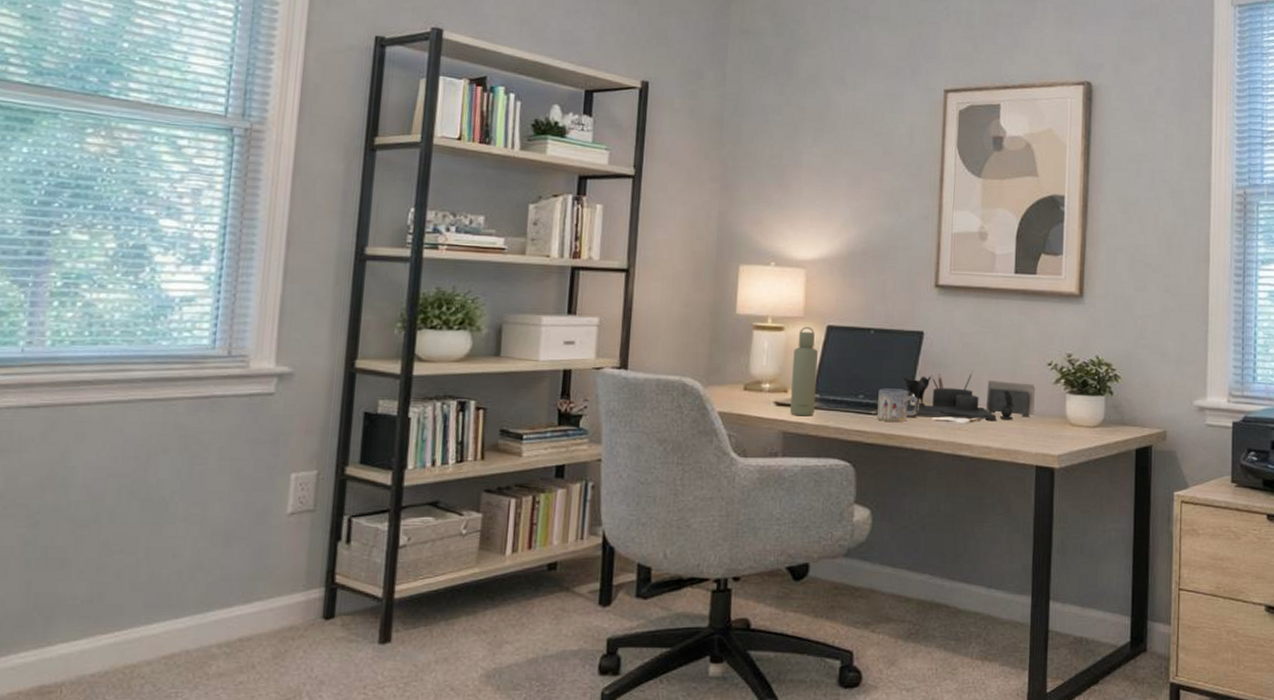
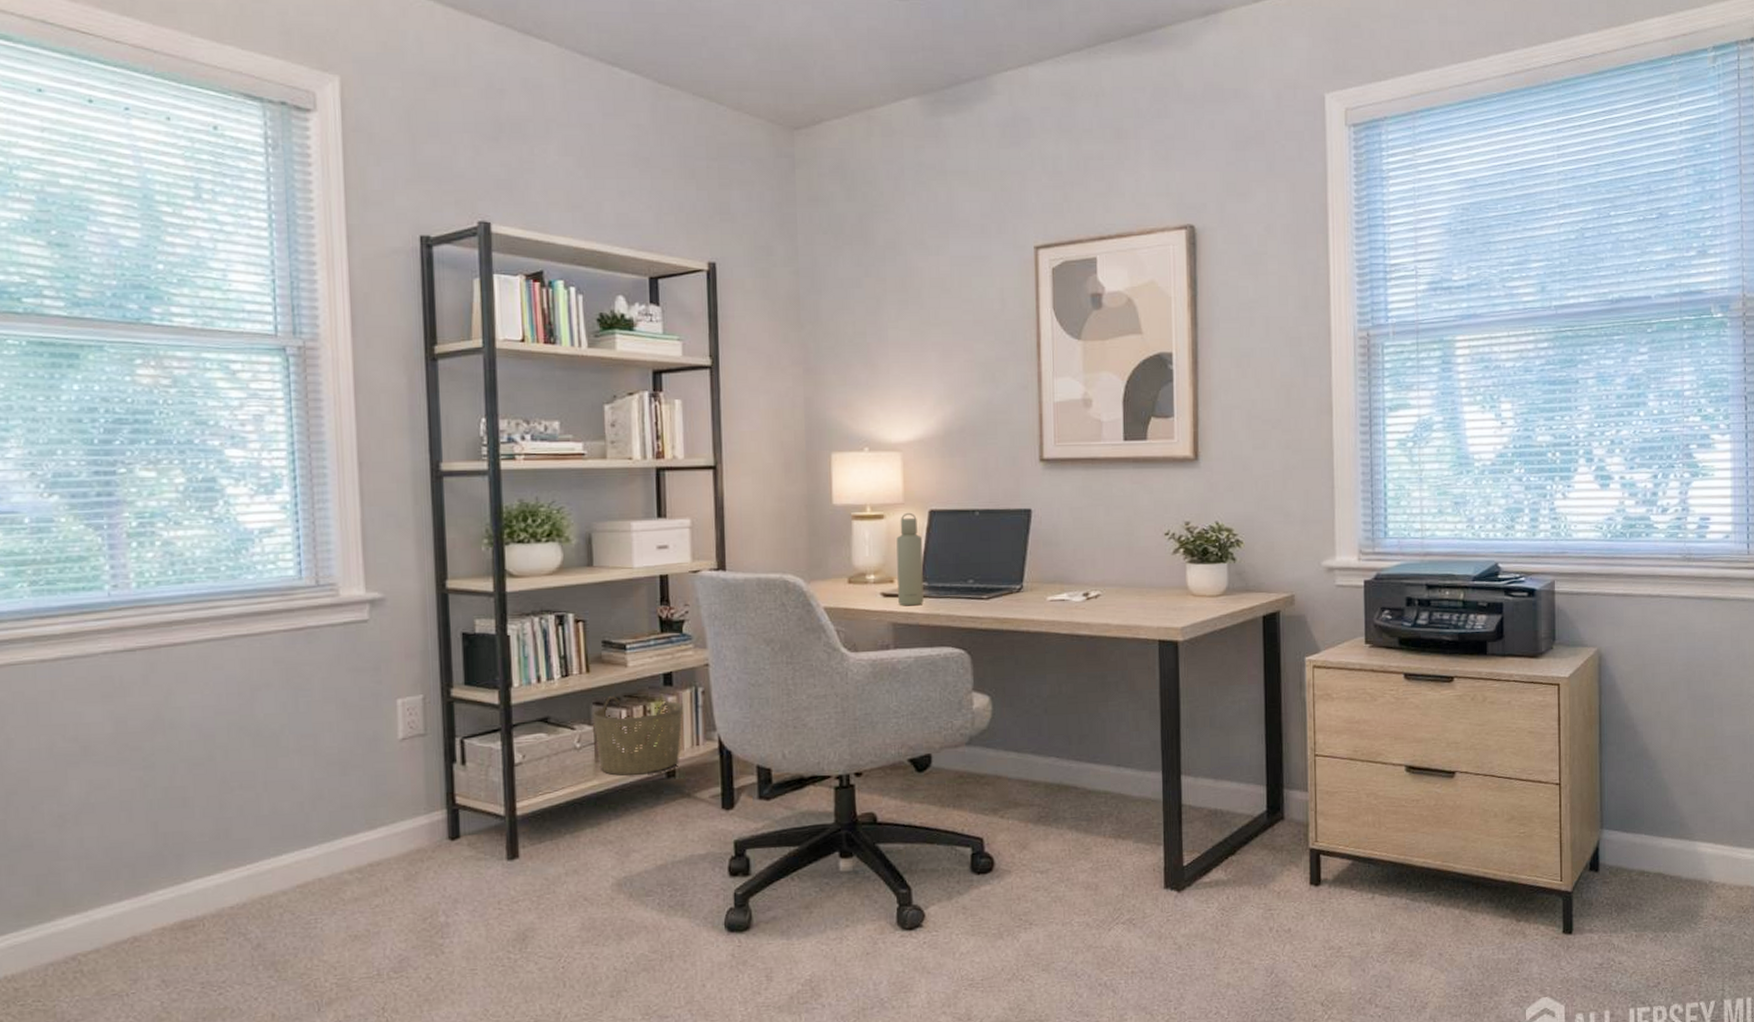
basket: none [481,485,571,566] -> present [591,696,683,776]
mug: present [876,388,920,422] -> none [988,570,1033,605]
desk organizer: present [903,370,1036,420] -> none [1013,546,1154,600]

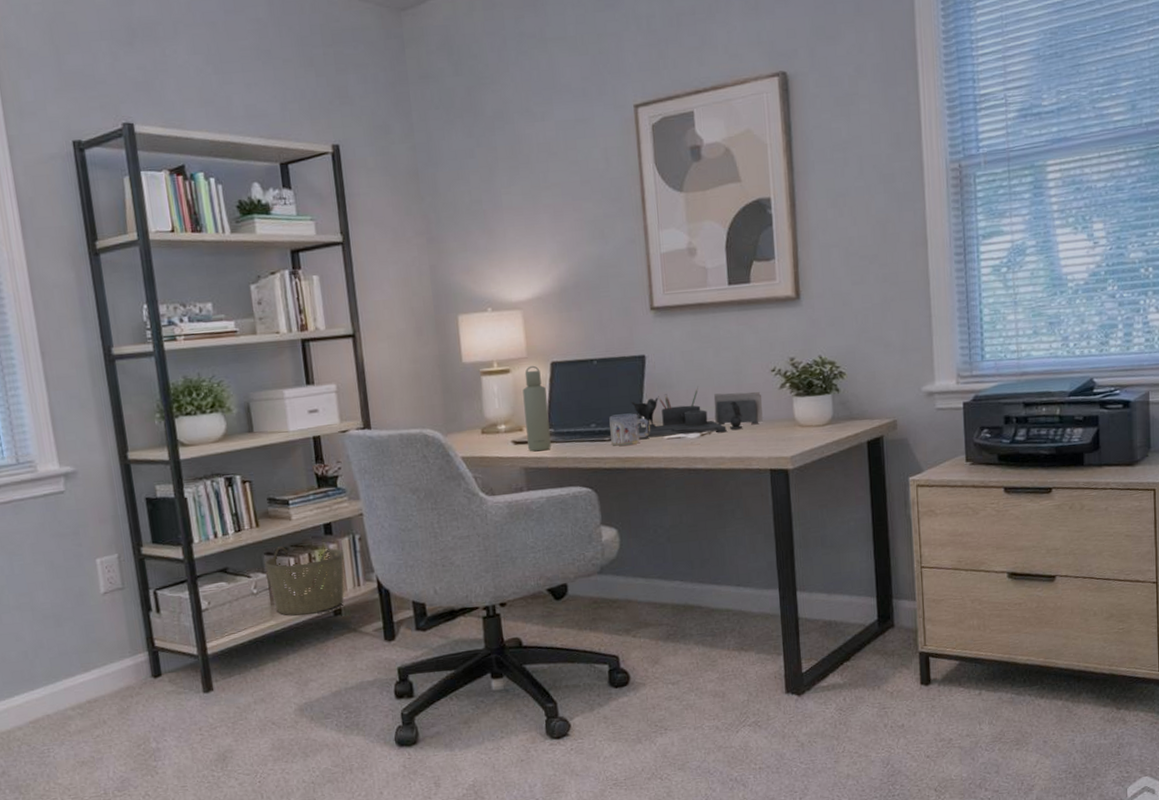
mug: none [988,570,1033,605] -> present [609,413,651,446]
desk organizer: none [1013,546,1154,600] -> present [631,386,763,440]

